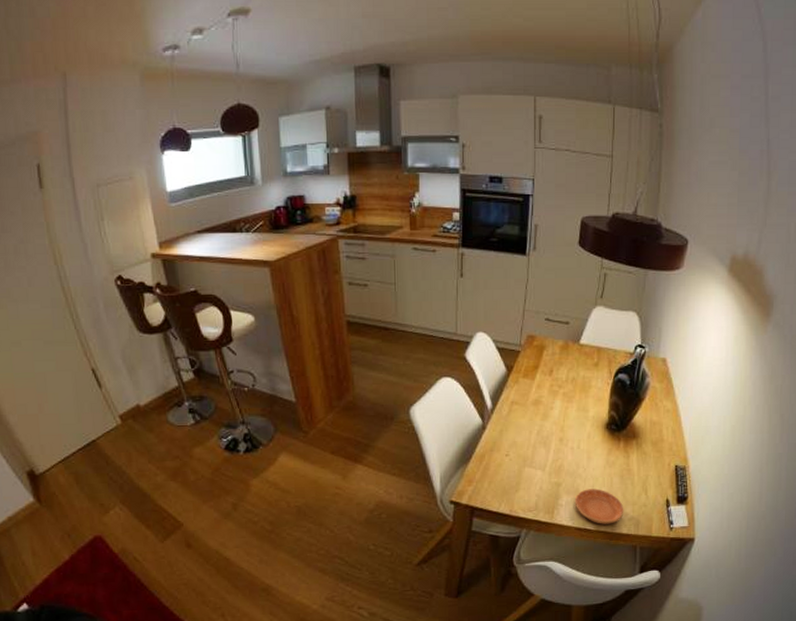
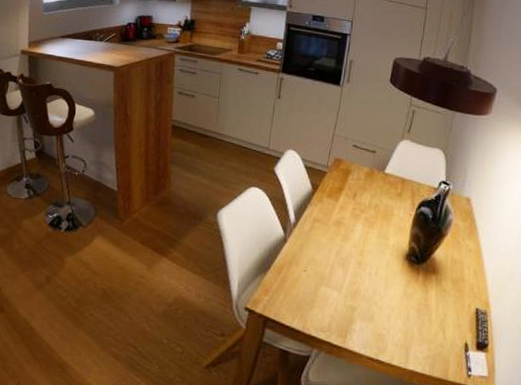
saucer: present [574,489,624,524] -> none [368,318,420,360]

